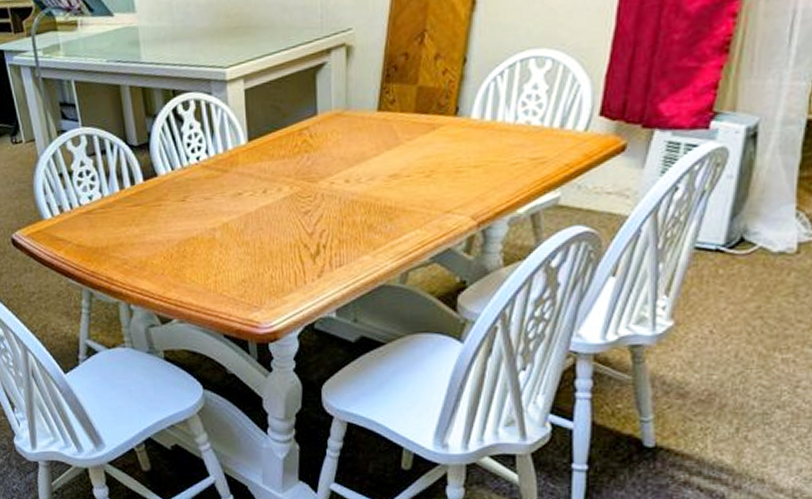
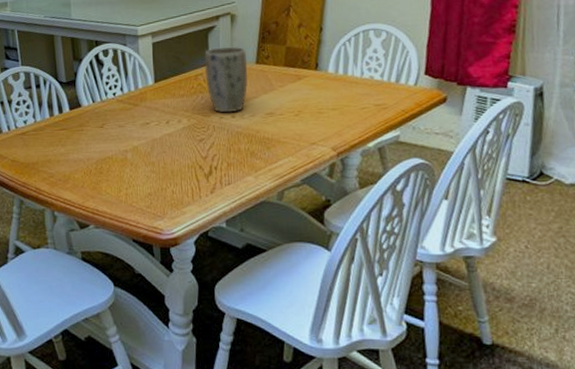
plant pot: none [310,89,367,177] -> present [203,46,249,113]

